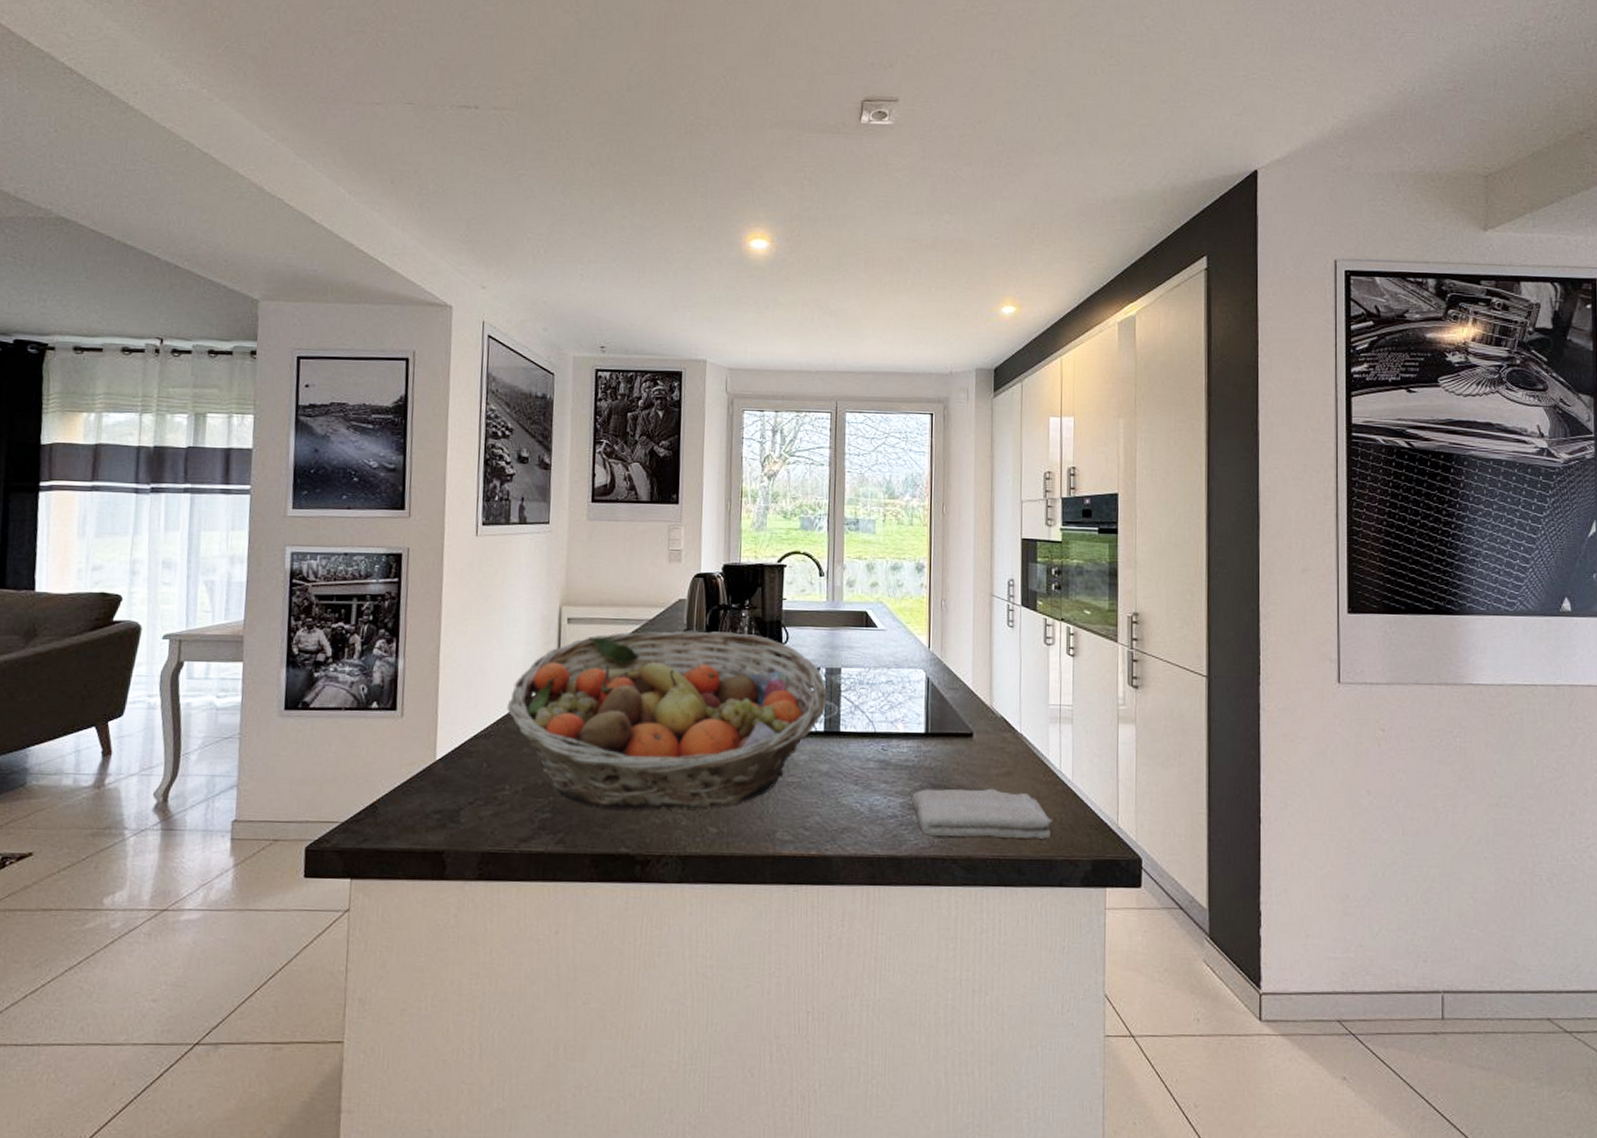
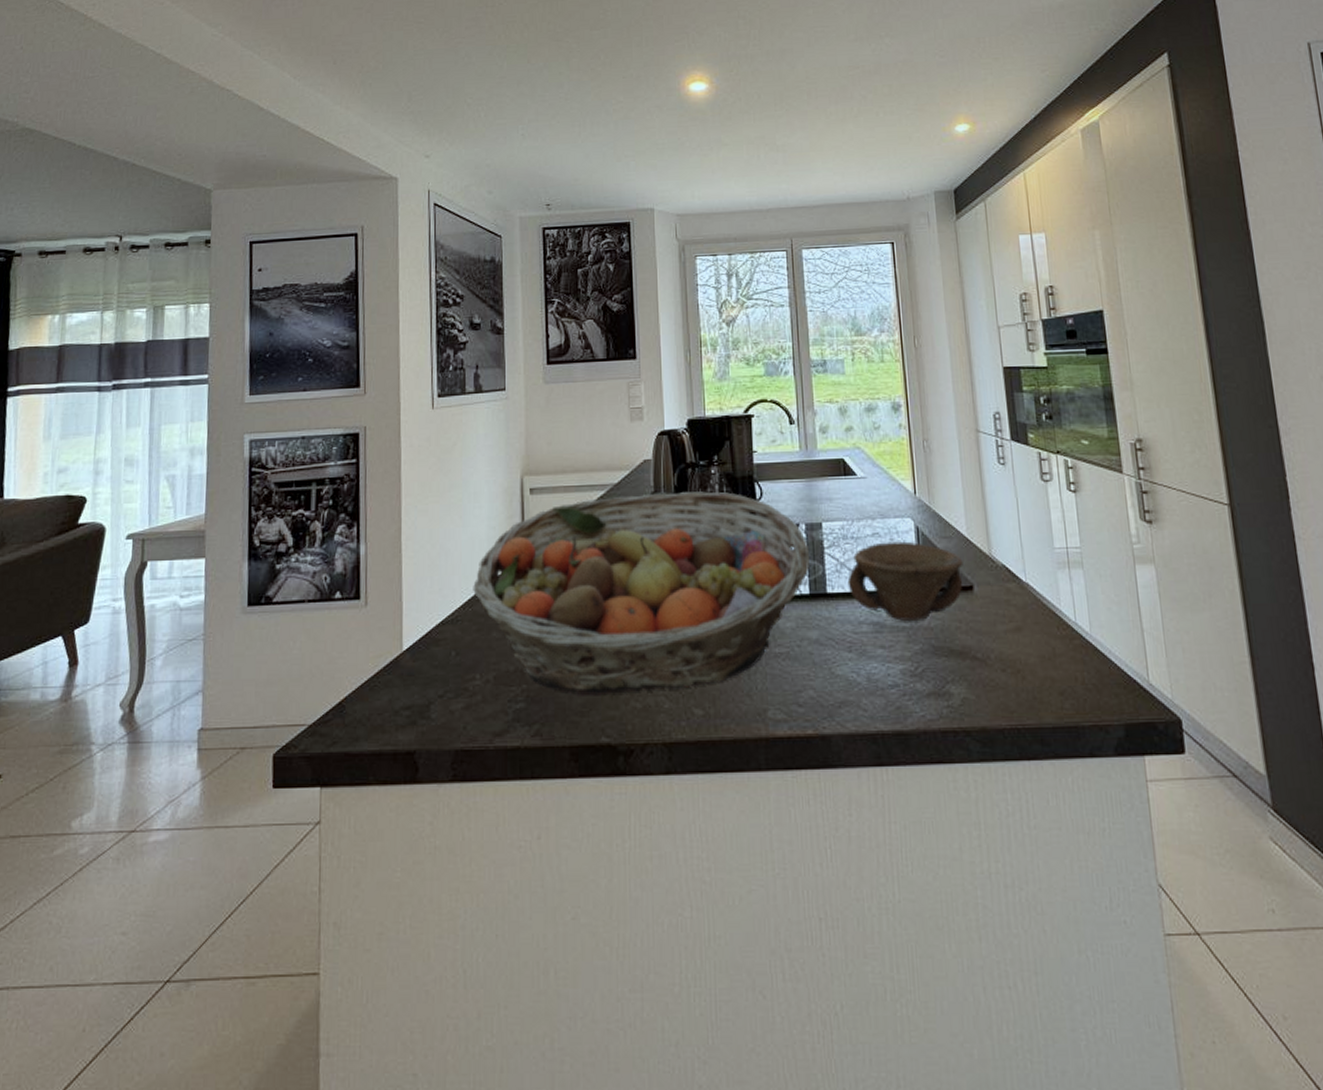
bowl: none [859,689,966,762] -> present [847,541,963,622]
washcloth: present [912,788,1053,839] -> none [913,647,1075,706]

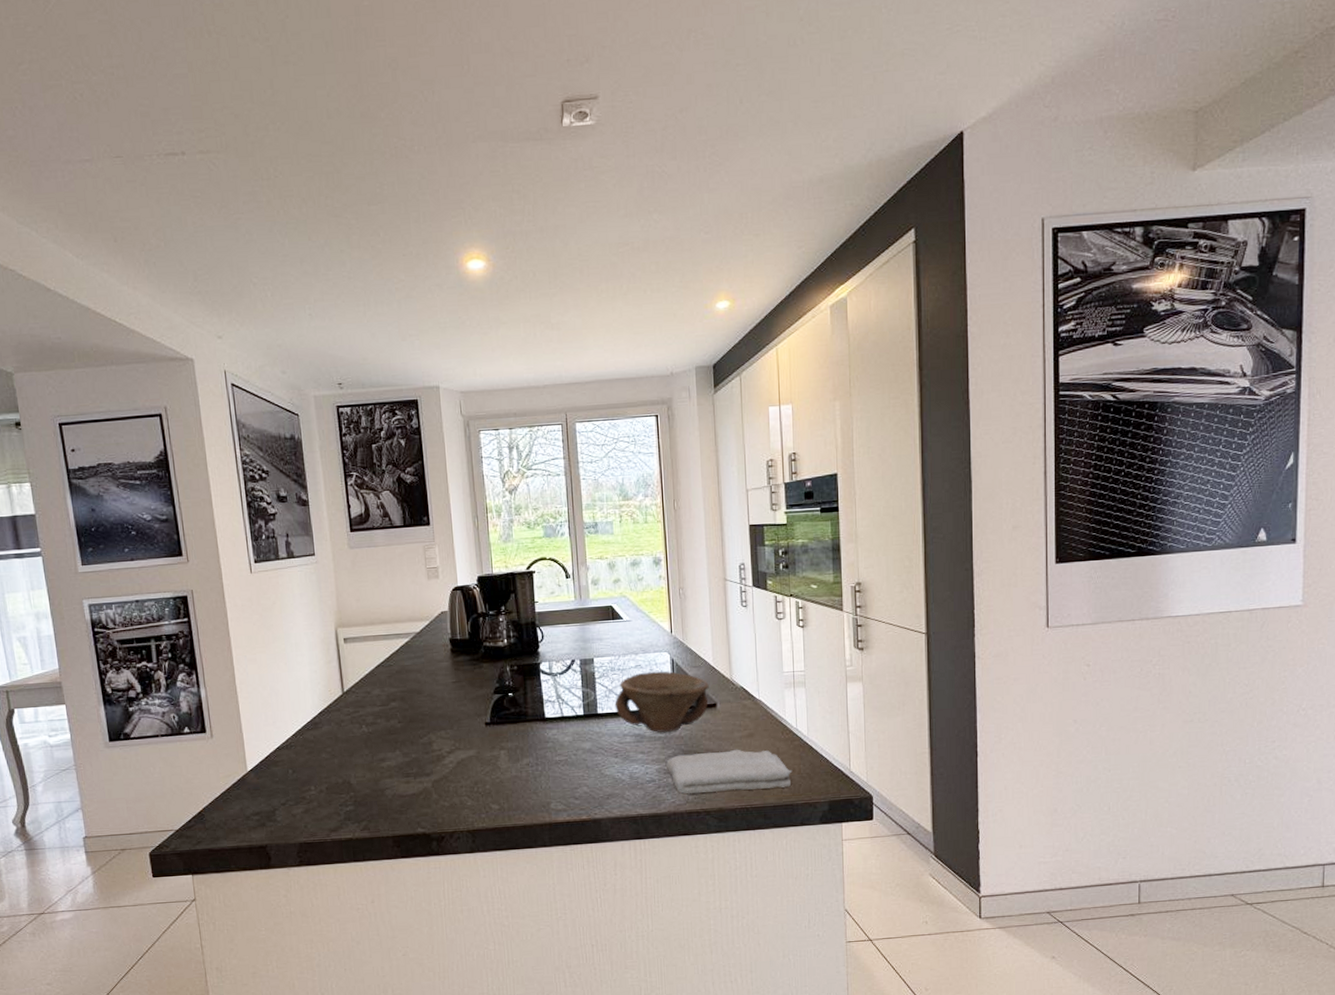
fruit basket: present [473,491,811,695] -> none [302,636,584,798]
washcloth: none [913,647,1075,706] -> present [666,749,793,794]

